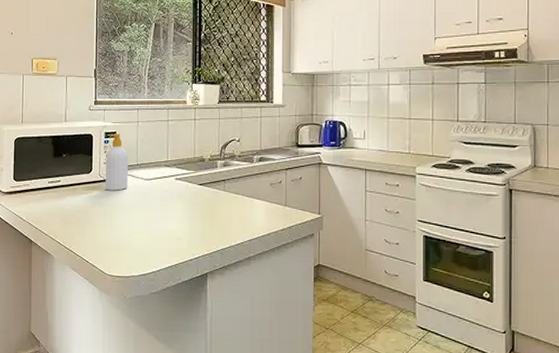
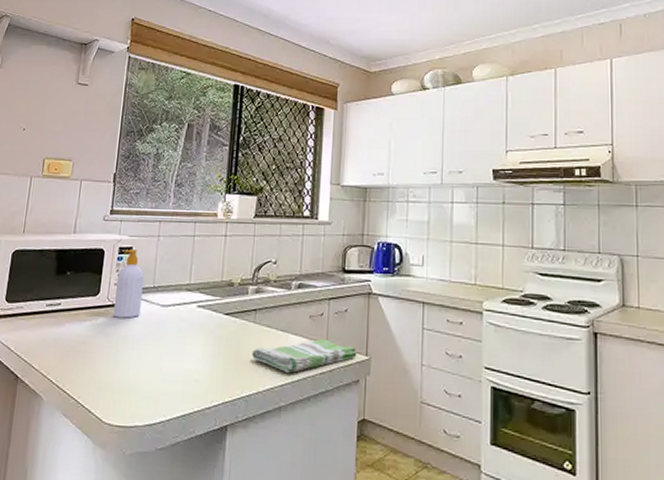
dish towel: none [223,202,311,231] -> present [251,339,357,374]

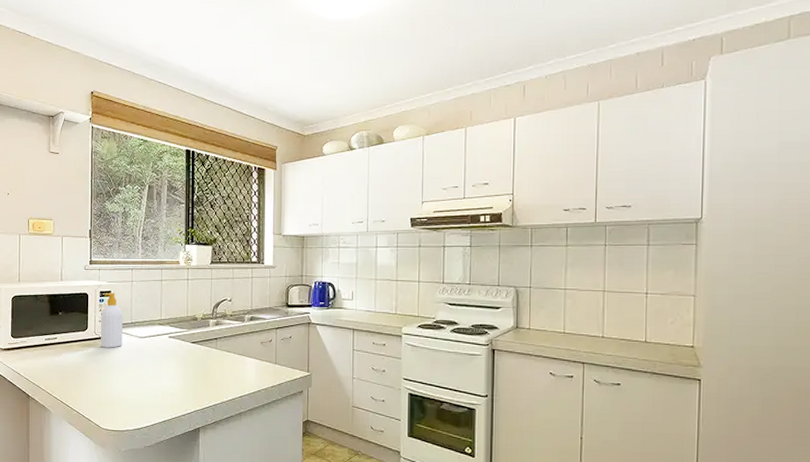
dish towel: present [251,339,357,374] -> none [215,360,301,387]

